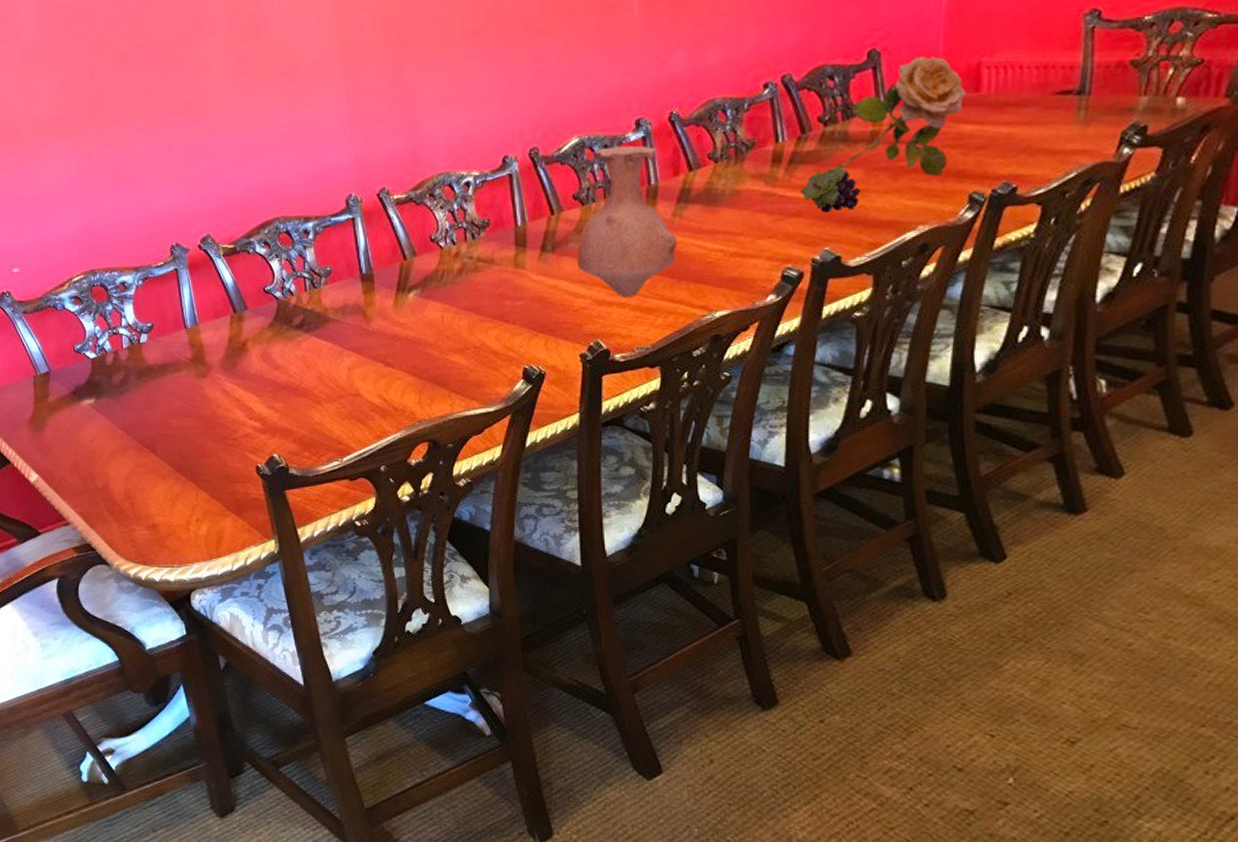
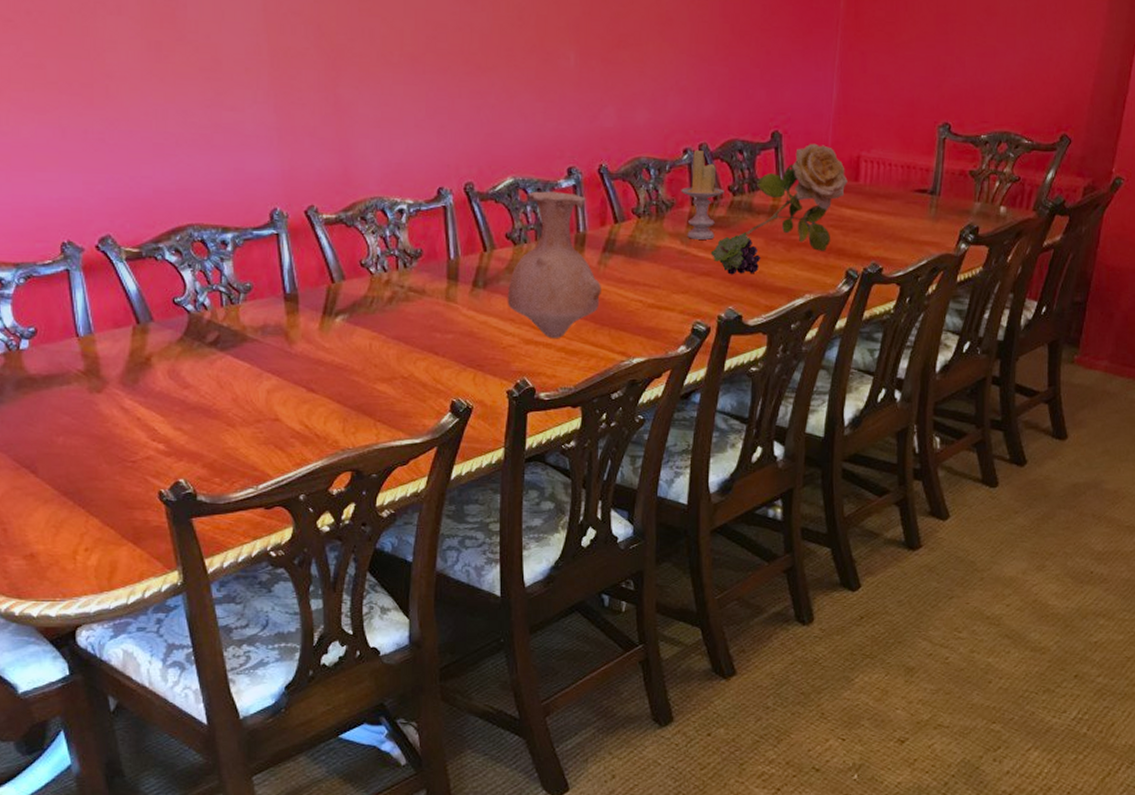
candle: none [762,82,813,179] -> present [681,149,724,240]

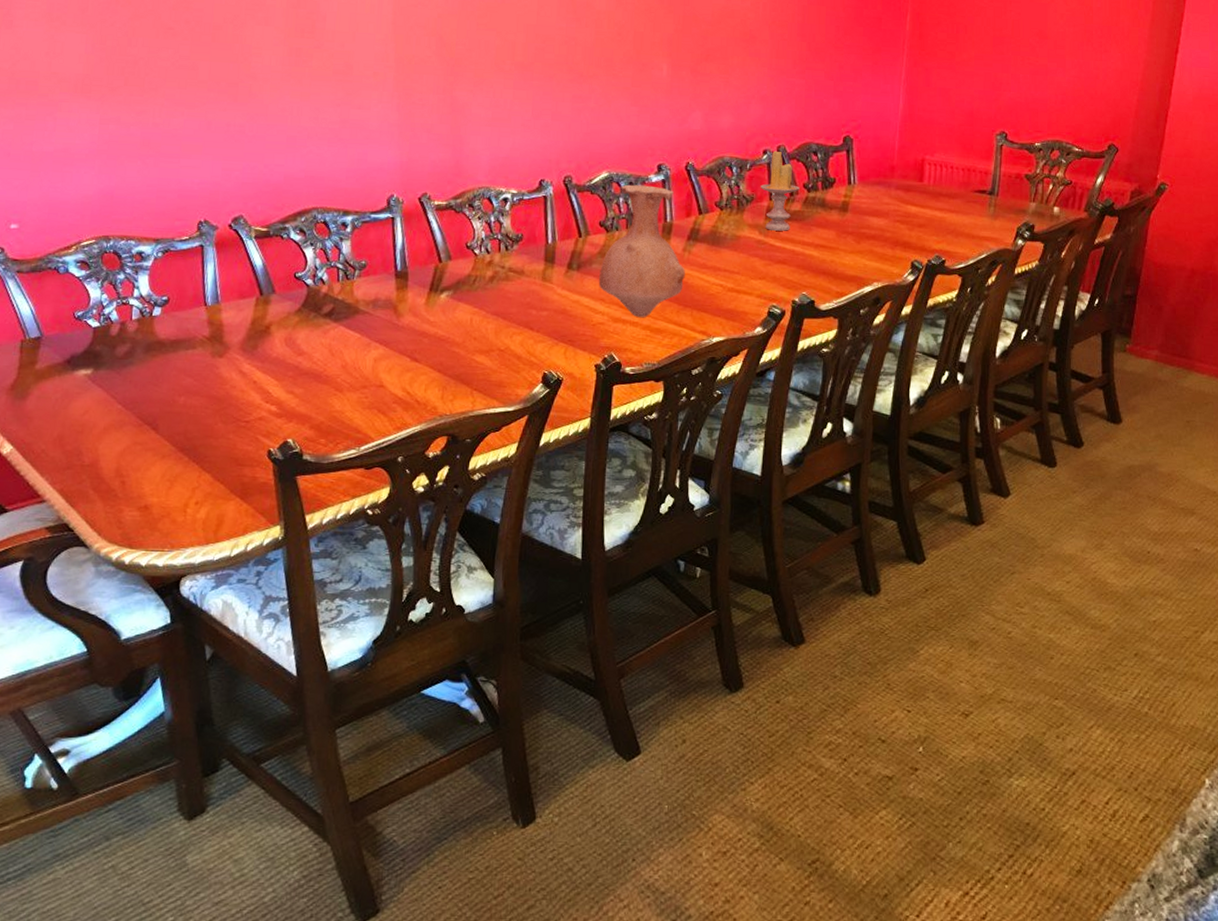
fruit: present [710,231,761,275] -> none [786,224,833,264]
flower: present [746,143,848,251] -> none [819,147,913,244]

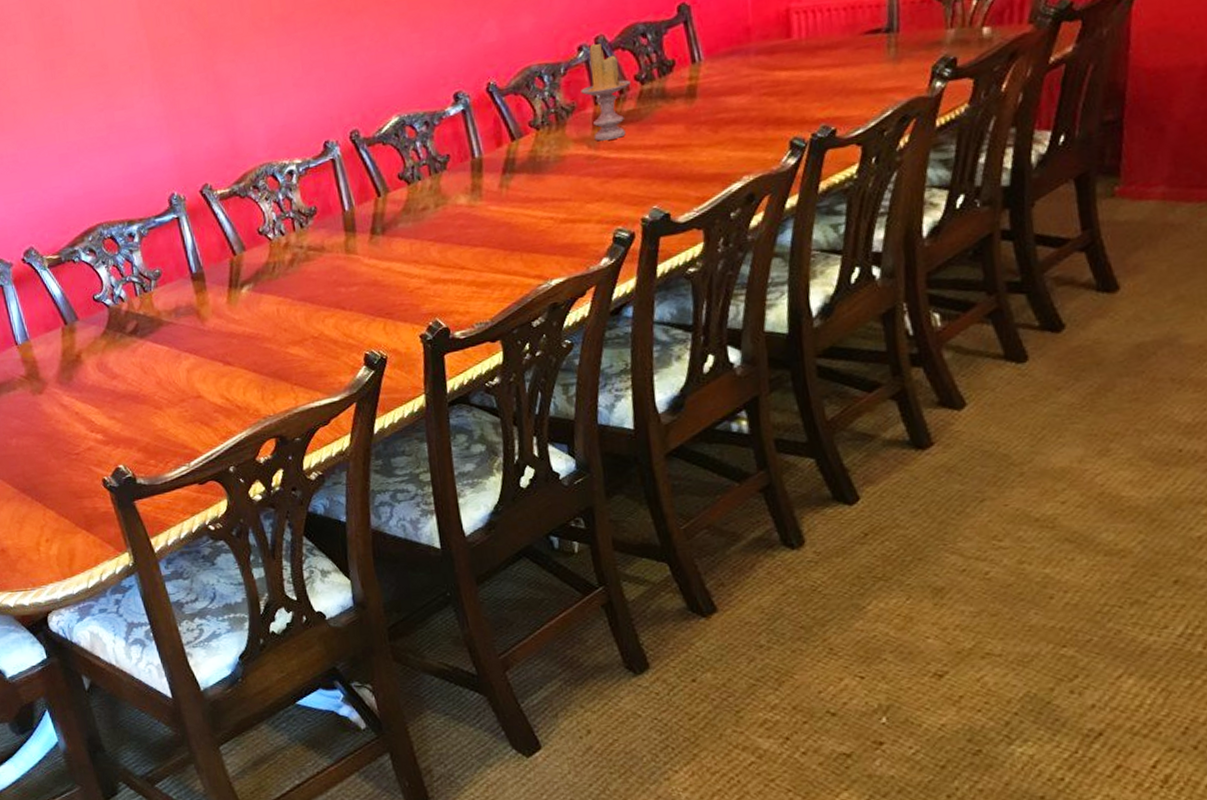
vase: present [598,184,685,318] -> none [407,119,507,274]

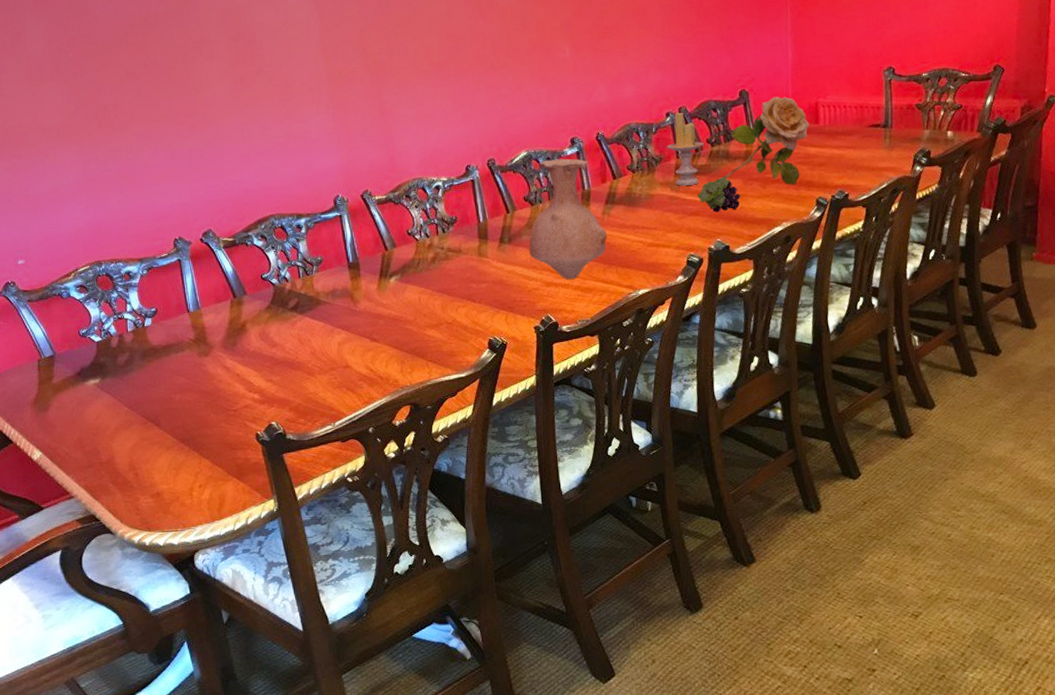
vase: none [407,119,507,274] -> present [528,158,607,280]
fruit: none [623,120,684,172] -> present [697,175,741,213]
flower: none [662,6,778,126] -> present [726,96,810,185]

